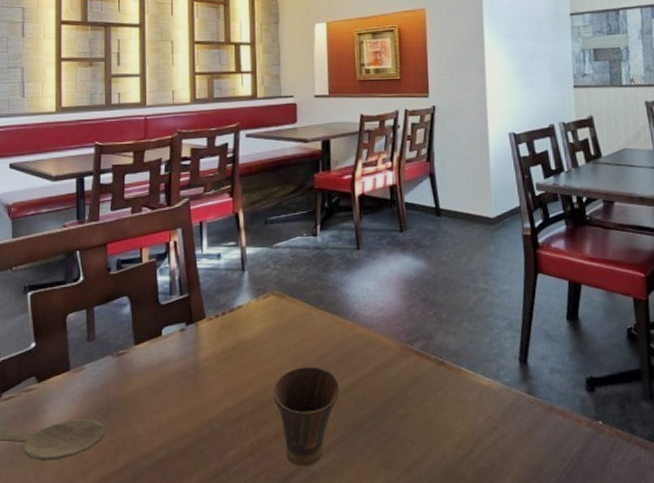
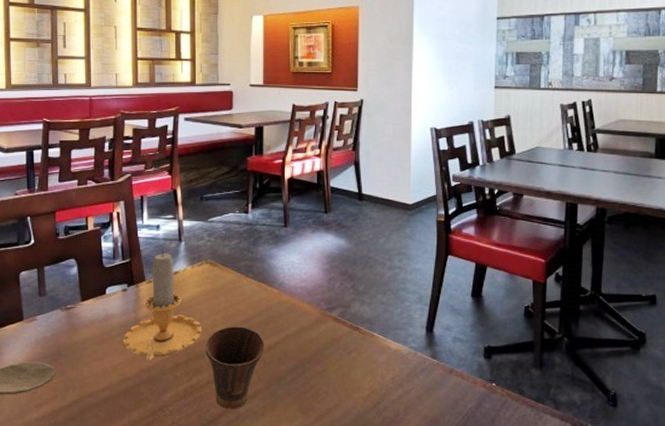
candle: none [181,282,269,412] -> present [123,250,202,361]

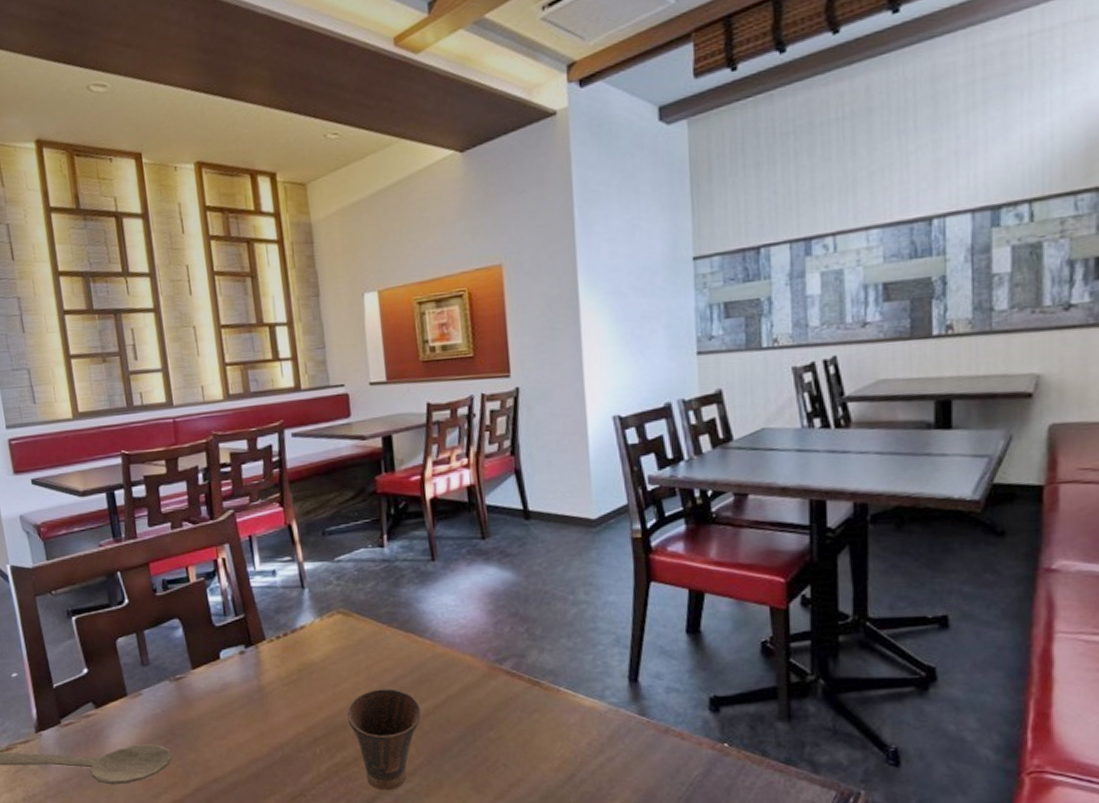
candle: present [123,250,202,361] -> none [247,601,341,736]

